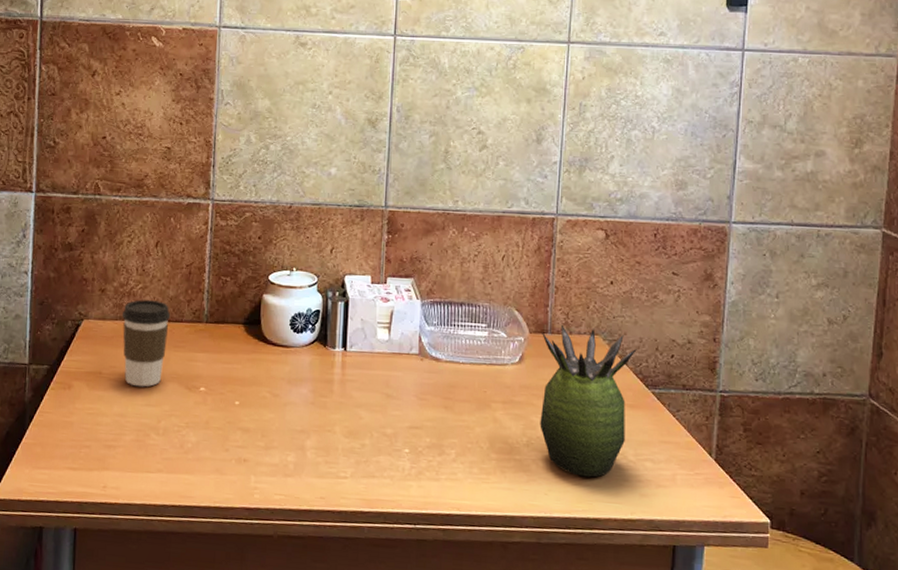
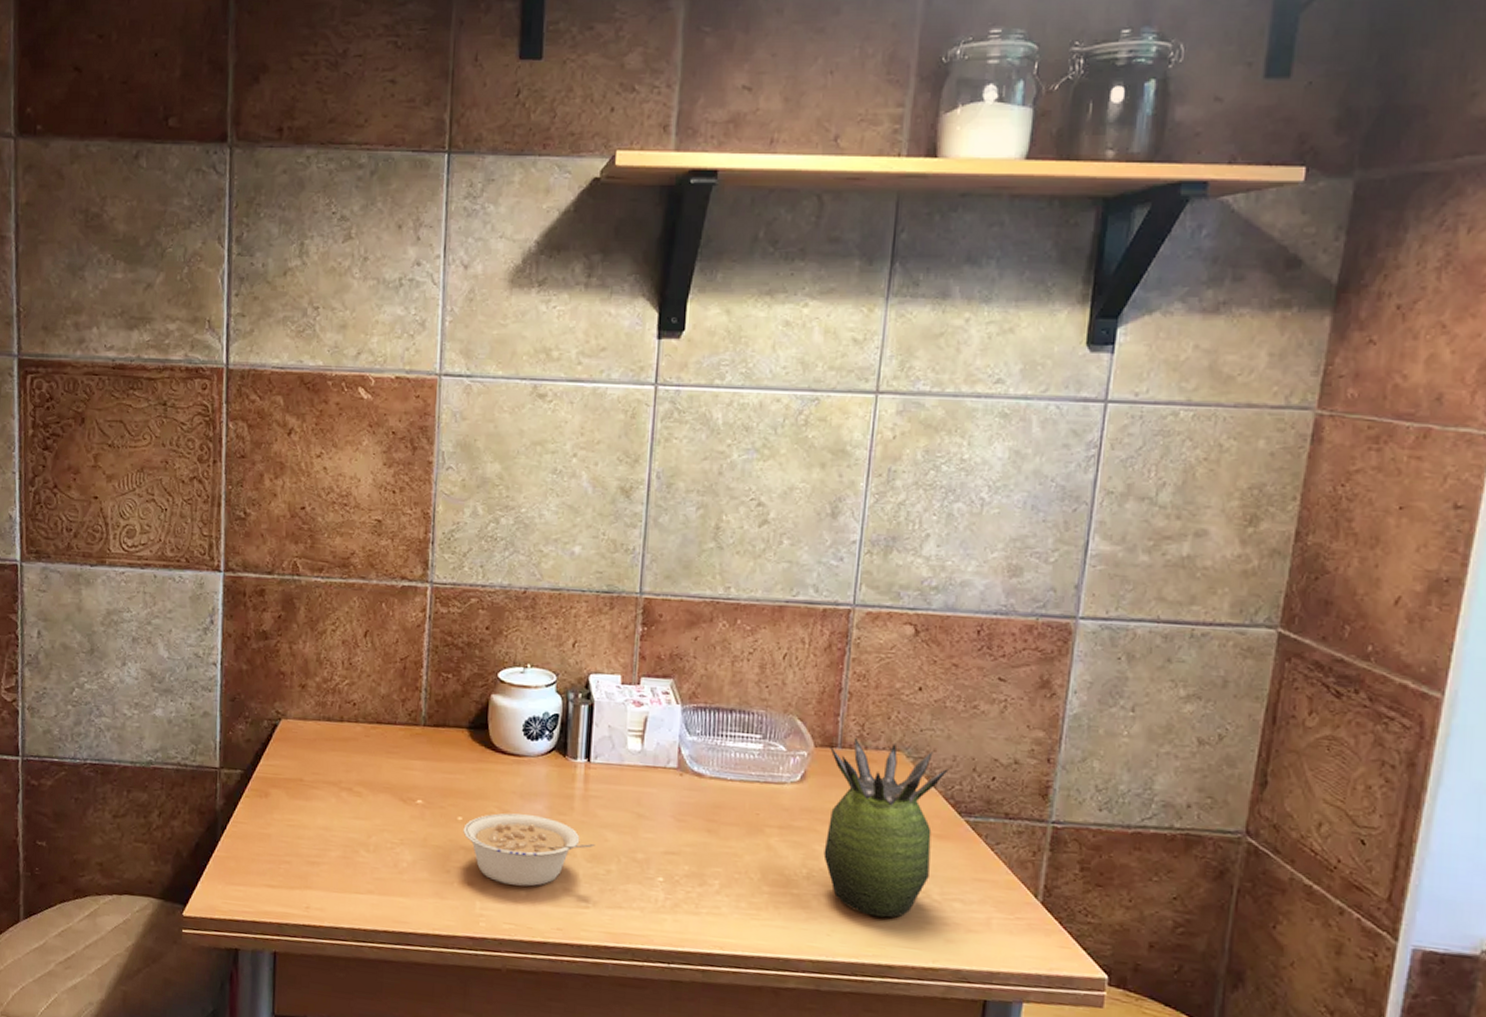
coffee cup: present [121,299,171,387] -> none [325,697,383,798]
legume: none [240,397,352,461] -> present [463,813,595,887]

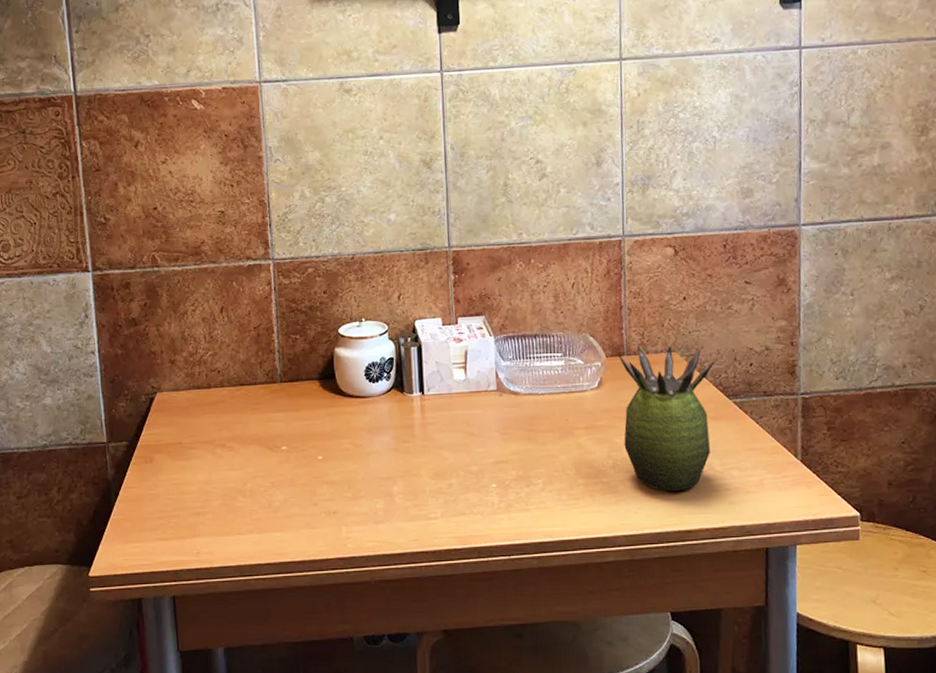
legume: present [463,813,595,887] -> none [324,446,436,508]

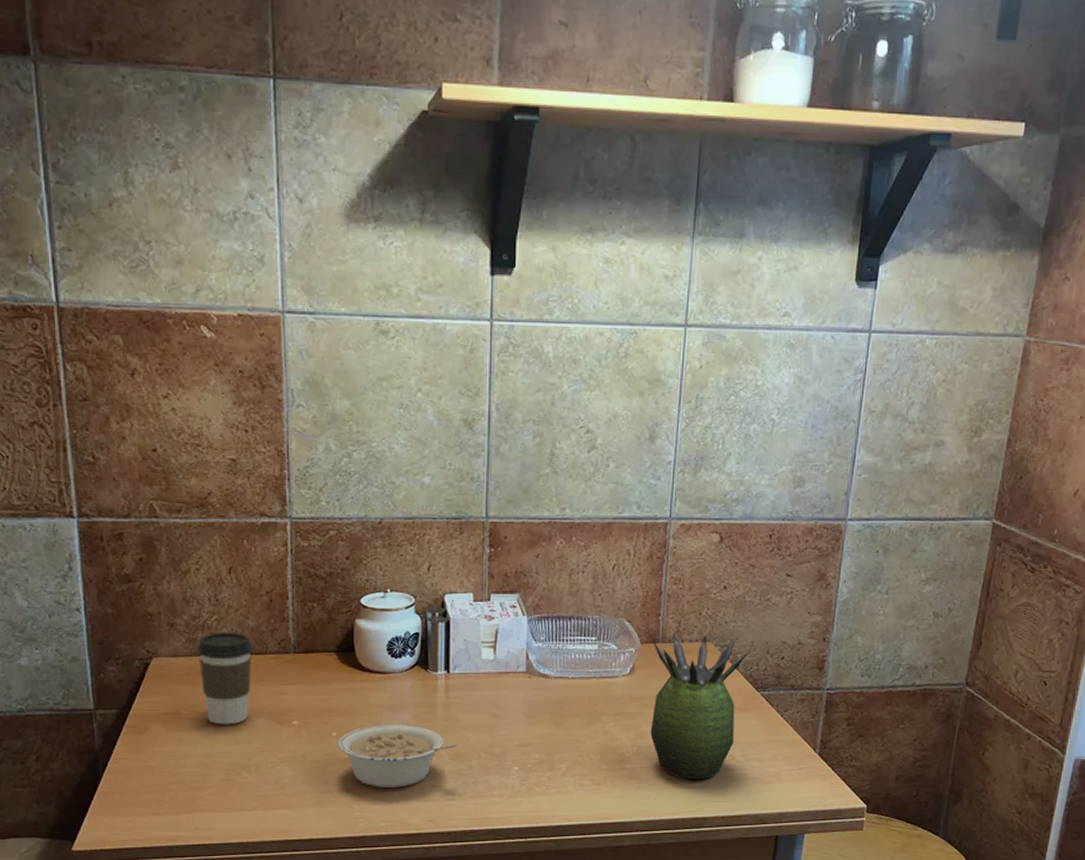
coffee cup: none [194,366,244,453] -> present [196,632,253,725]
legume: none [324,446,436,508] -> present [338,725,458,787]

